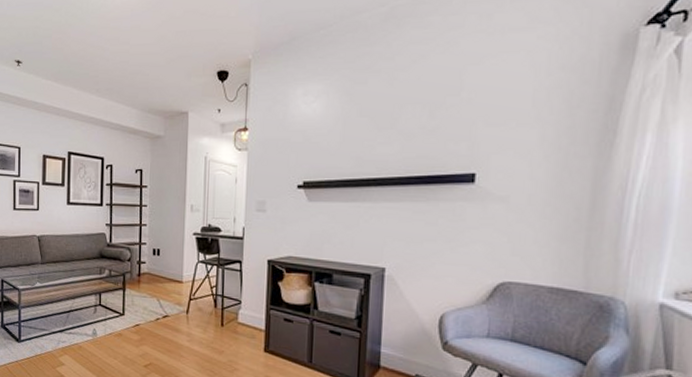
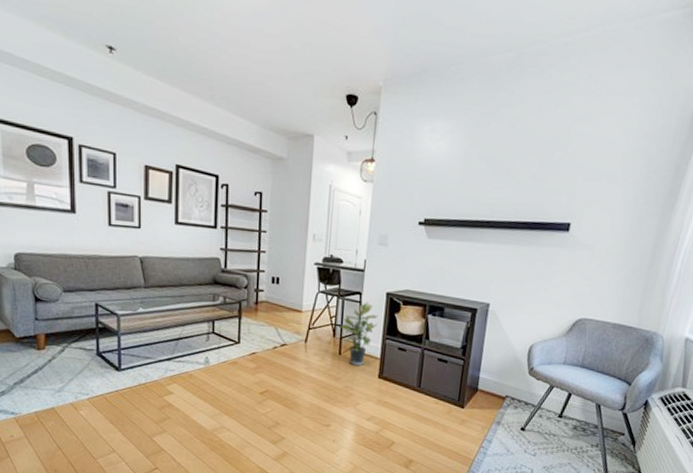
potted plant: none [222,270,260,338] -> present [341,302,378,366]

